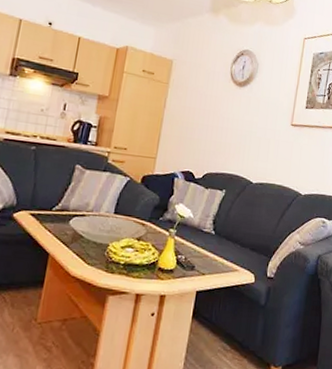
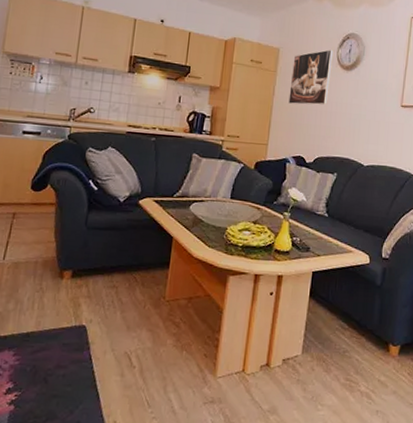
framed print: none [179,64,228,121] -> present [288,49,334,105]

